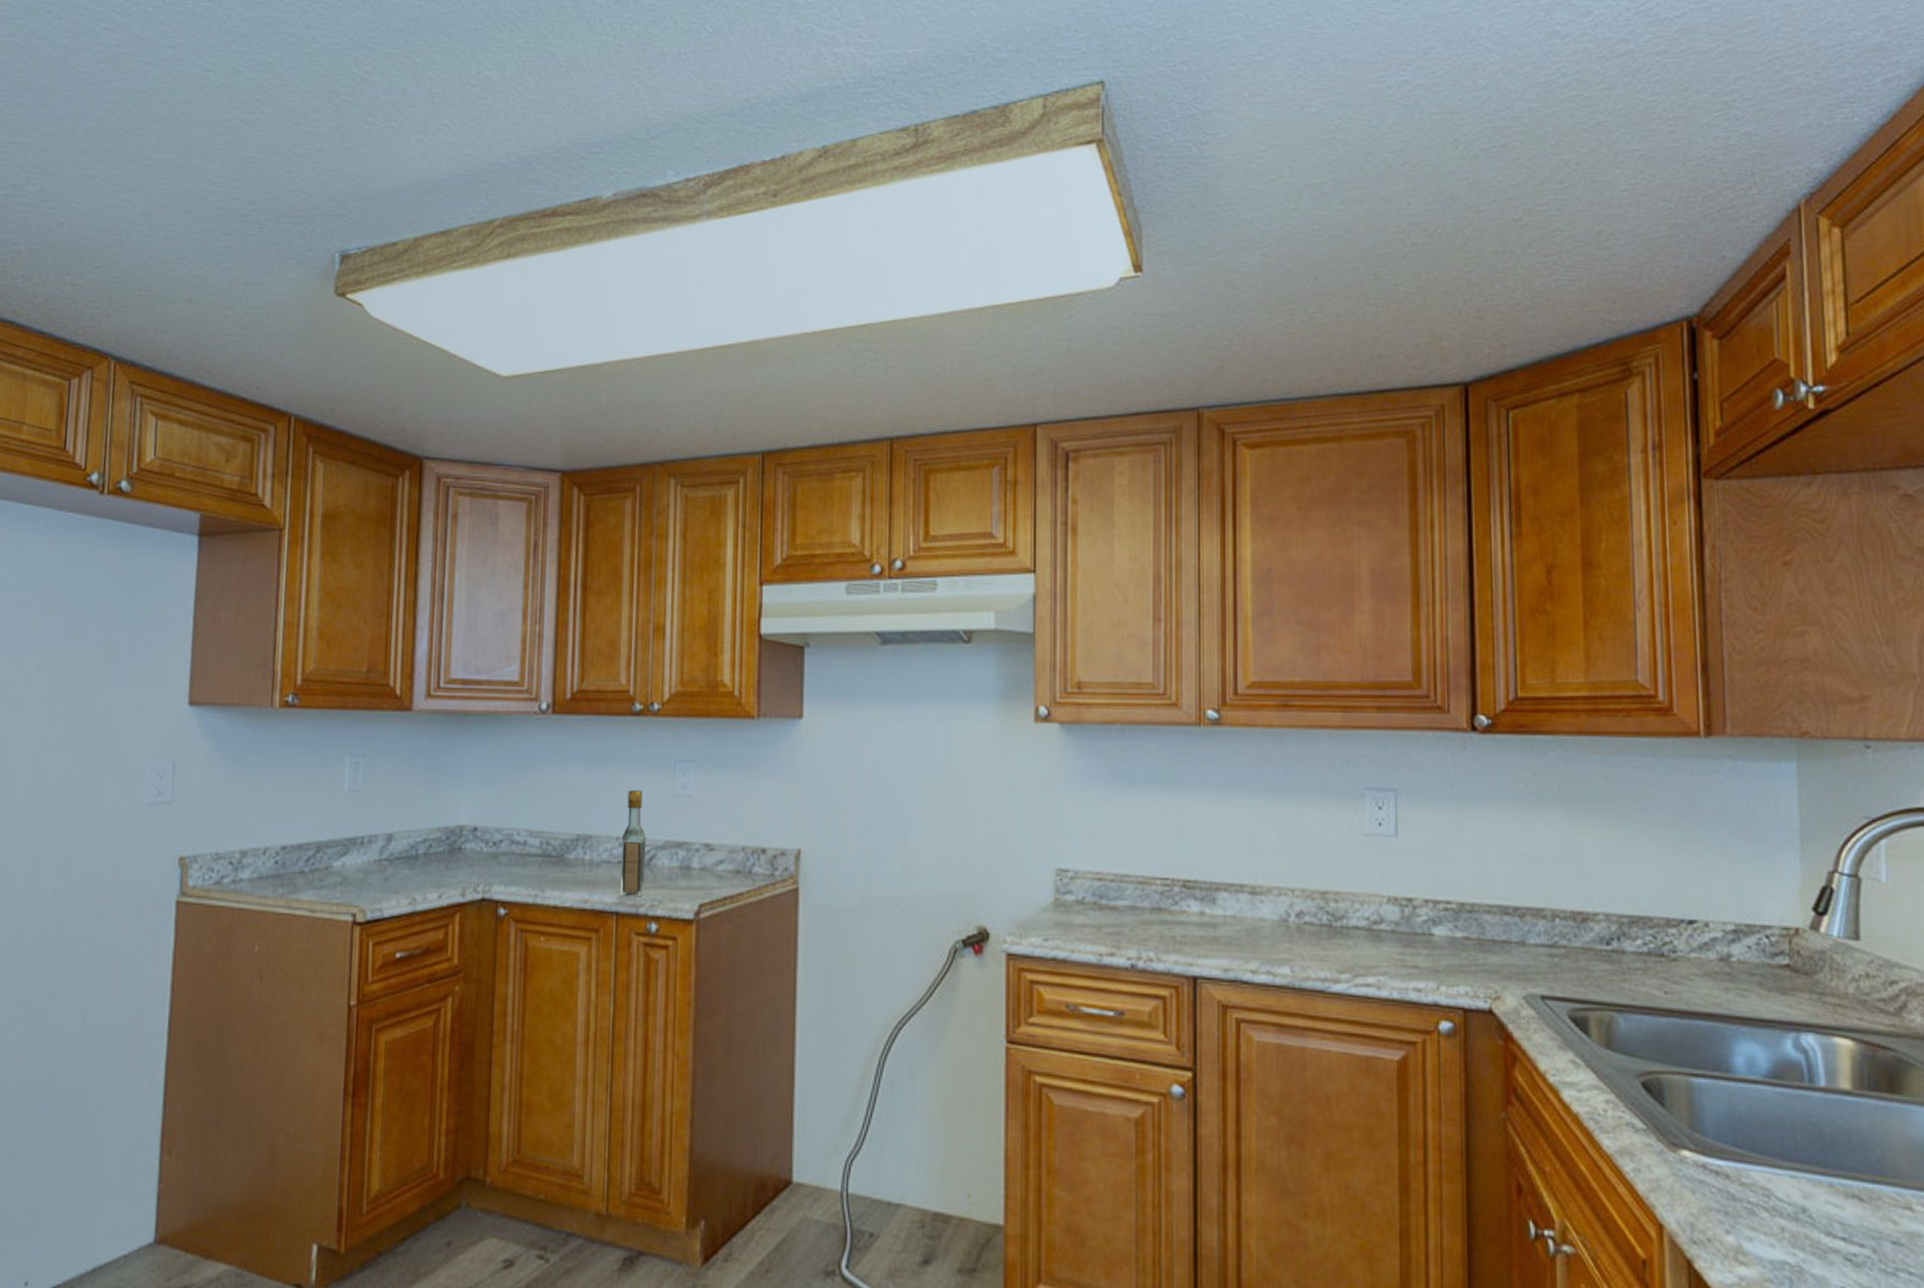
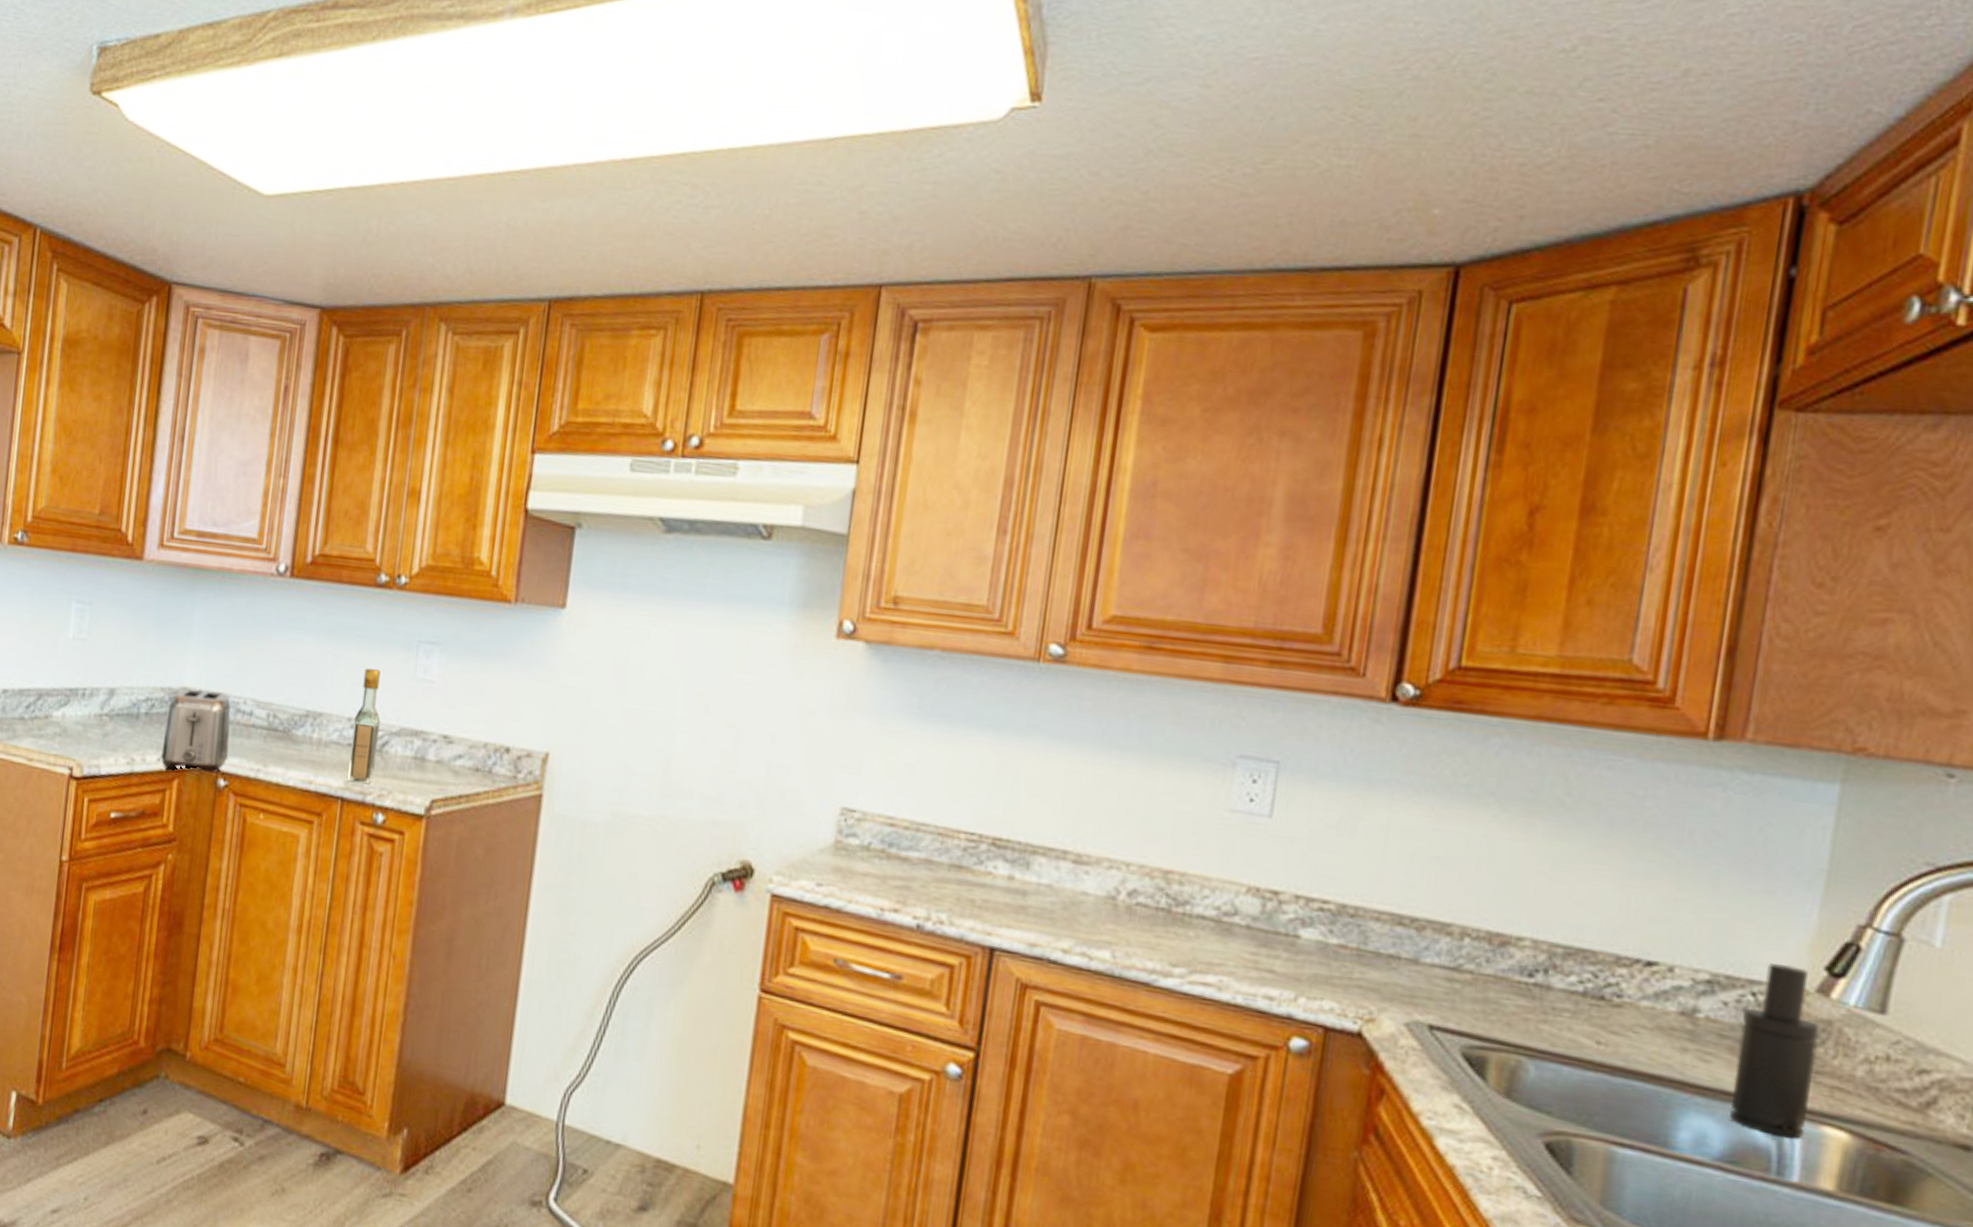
toaster: none [442,825,506,904] -> present [161,688,231,773]
soap dispenser: none [1762,909,1822,1051] -> present [1730,963,1820,1138]

